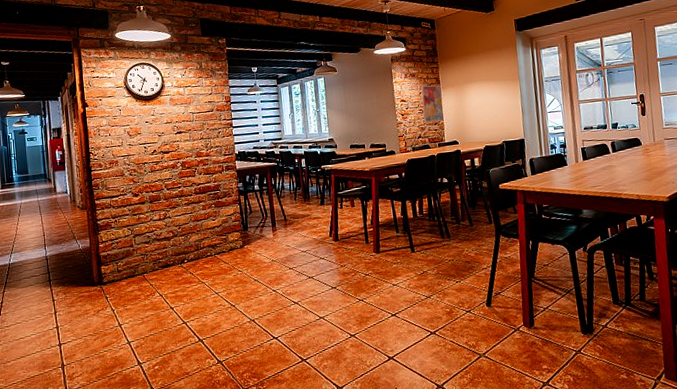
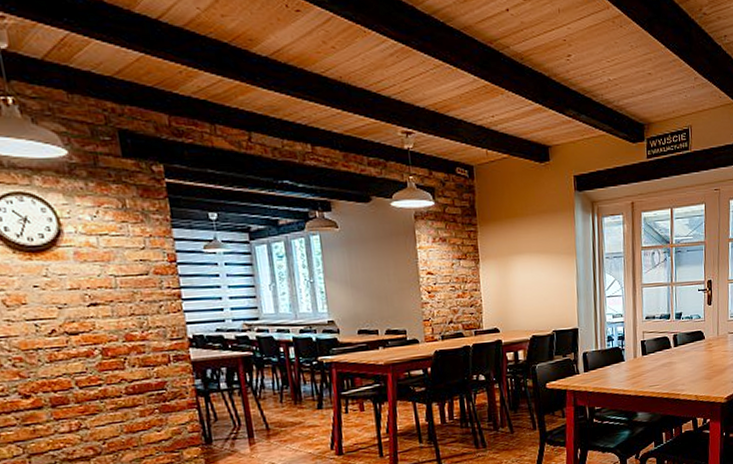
wall art: present [421,85,445,123] -> none [453,254,483,304]

